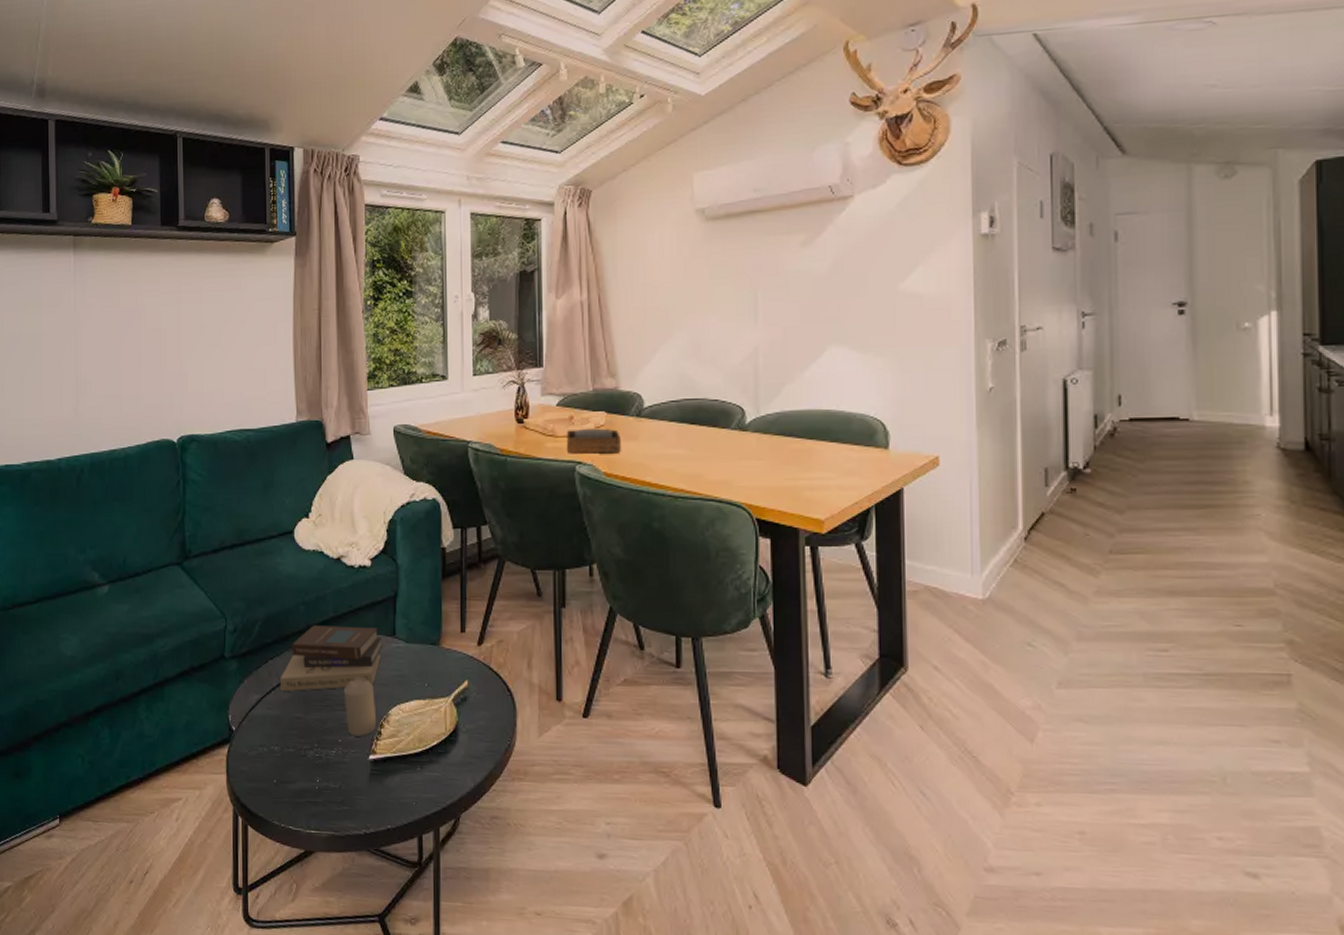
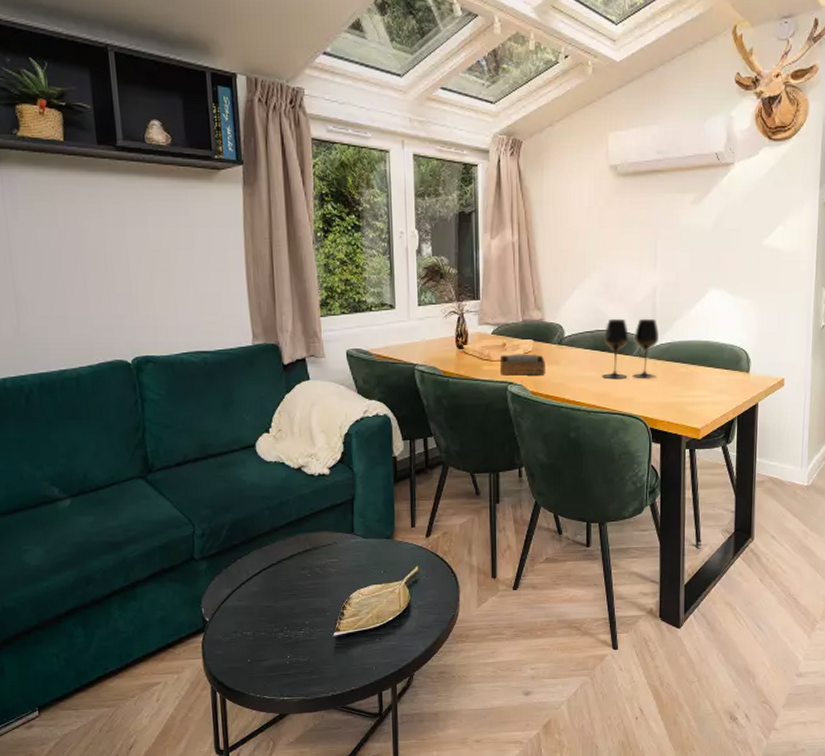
books: present [279,625,383,692] -> none [248,526,343,586]
candle: present [343,678,377,737] -> none [308,569,340,618]
wine glass: none [691,383,763,458] -> present [602,318,659,380]

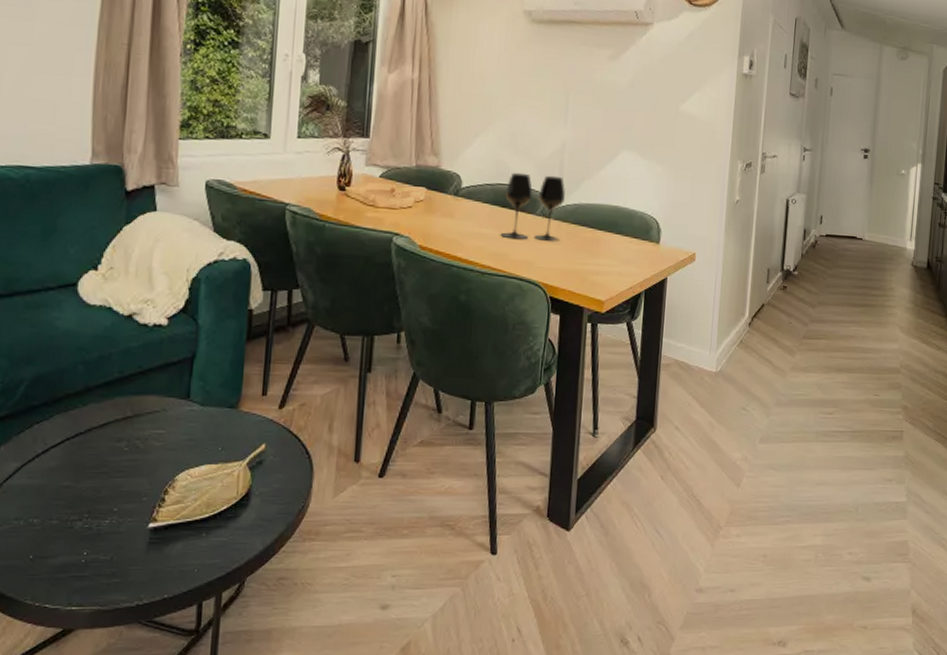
napkin holder: present [499,354,545,376] -> none [385,201,438,228]

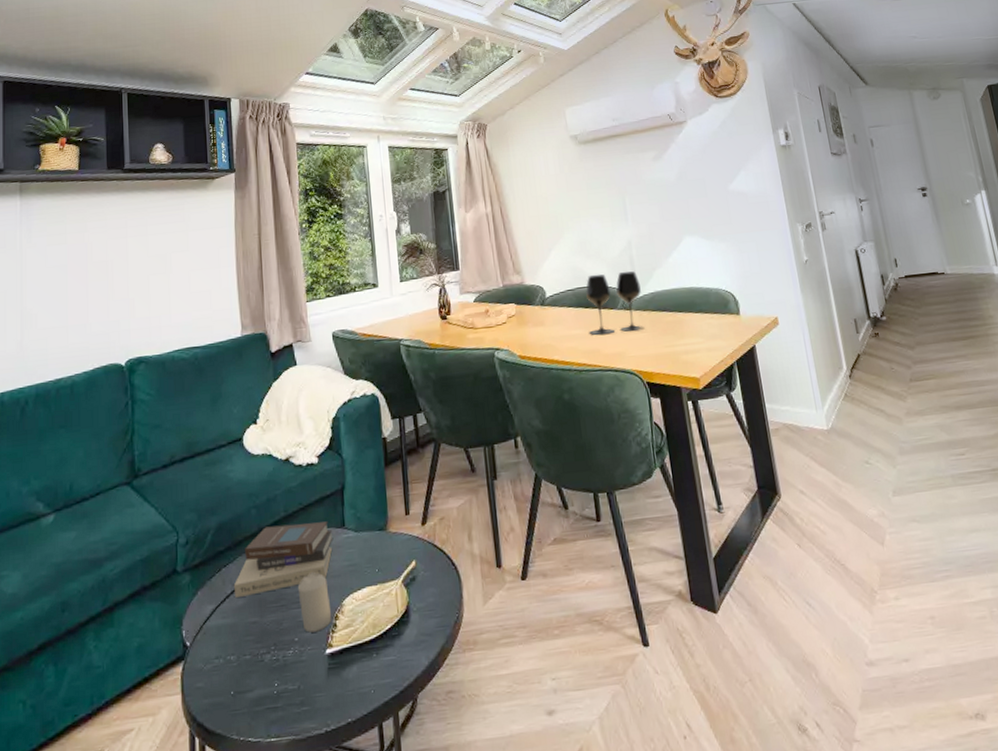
books: none [46,386,175,459] -> present [233,521,334,599]
candle: none [124,442,161,504] -> present [297,572,332,633]

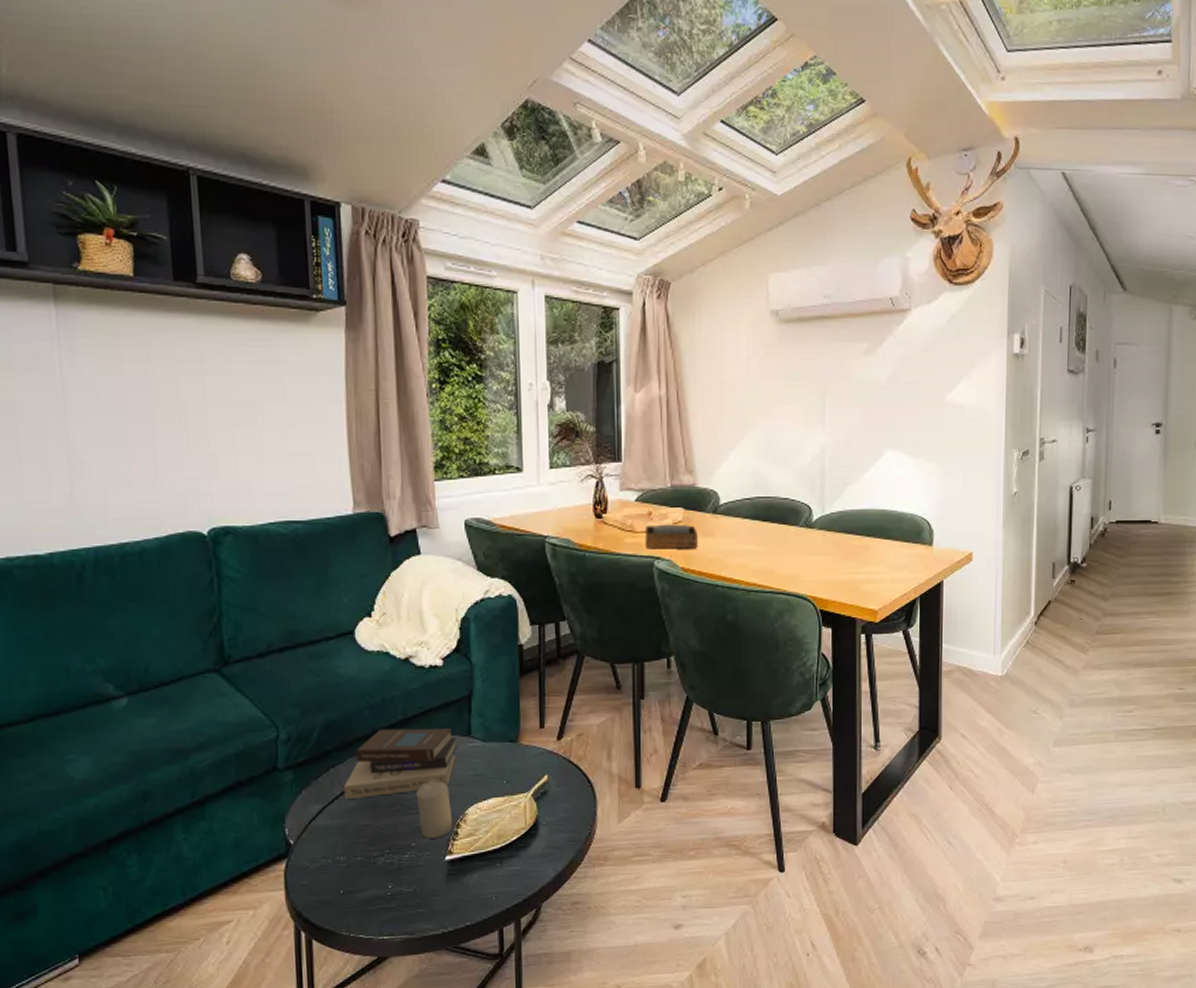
napkin holder: none [484,317,531,342] -> present [644,524,698,549]
wine glass: present [585,271,645,336] -> none [763,483,828,554]

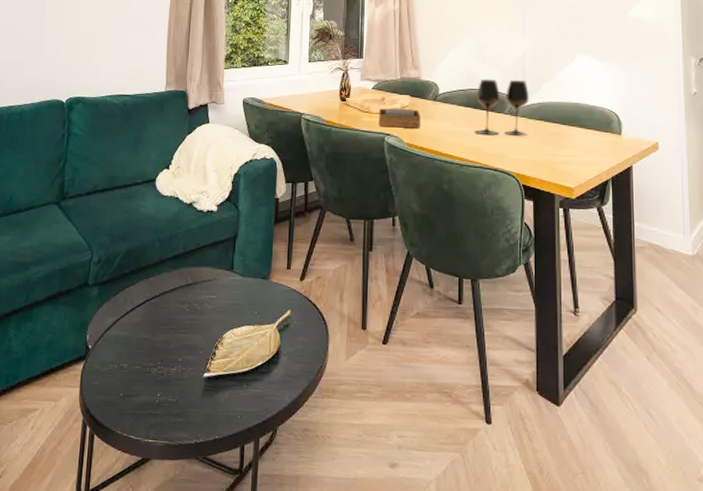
books: present [343,728,458,800] -> none [133,259,223,316]
candle: present [415,780,453,839] -> none [186,305,213,357]
wine glass: none [763,483,828,554] -> present [474,78,529,137]

